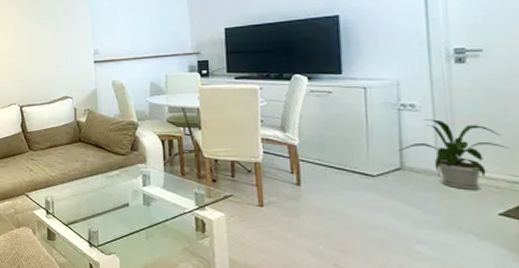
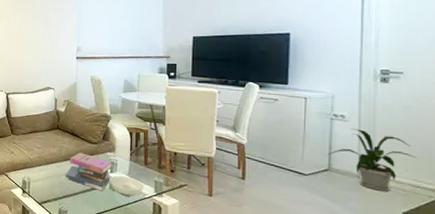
books: none [93,166,144,208] -> present [65,152,112,191]
bowl: none [142,189,183,212] -> present [109,176,144,197]

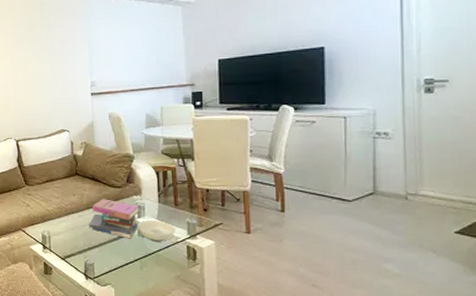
house plant: present [327,128,416,191] -> none [371,146,466,211]

